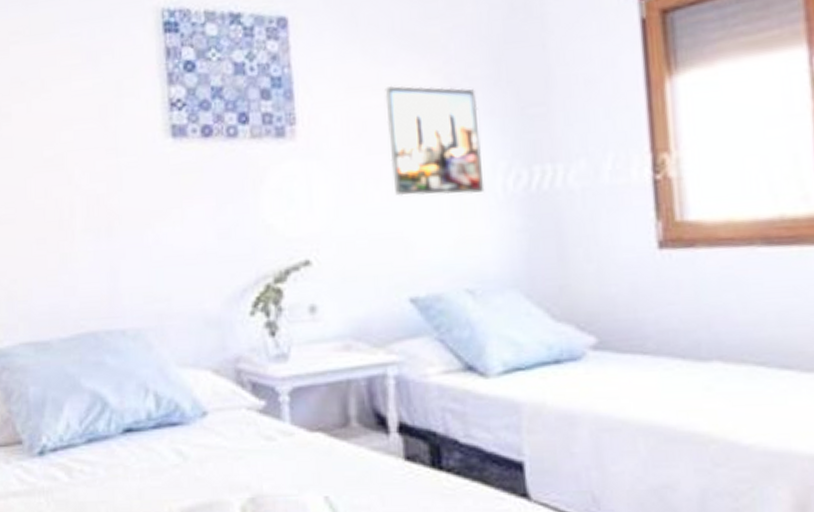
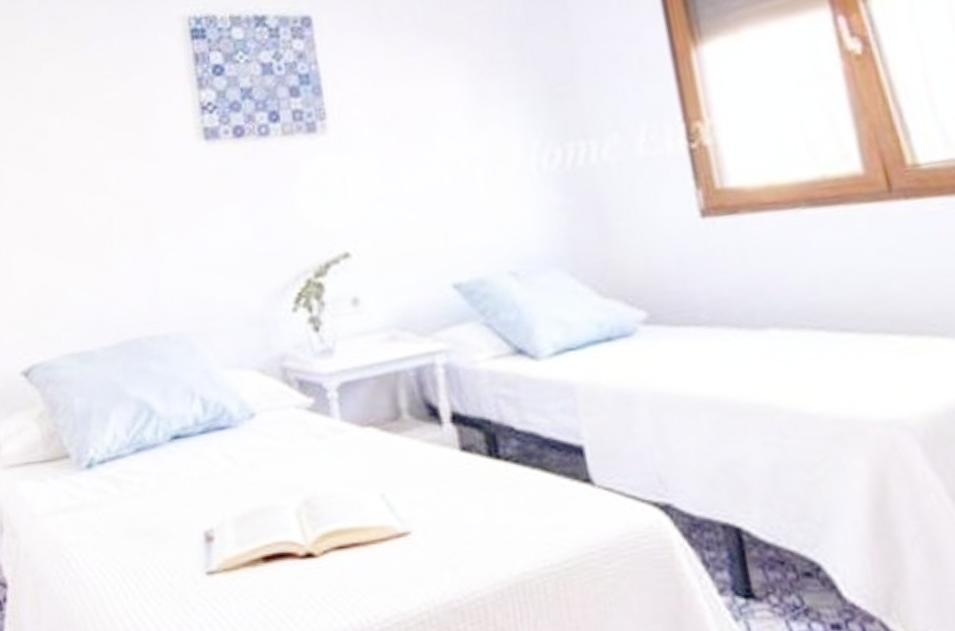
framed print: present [385,85,485,196] -> none [412,72,520,183]

